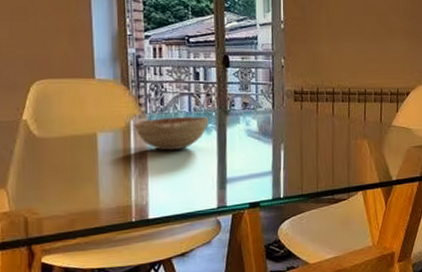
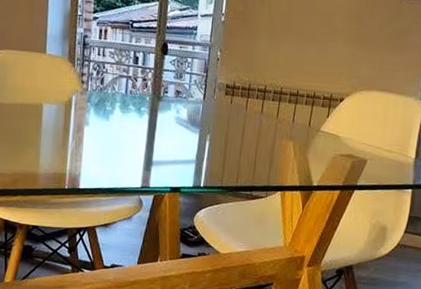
decorative bowl: present [134,116,208,151] -> none [75,96,142,129]

